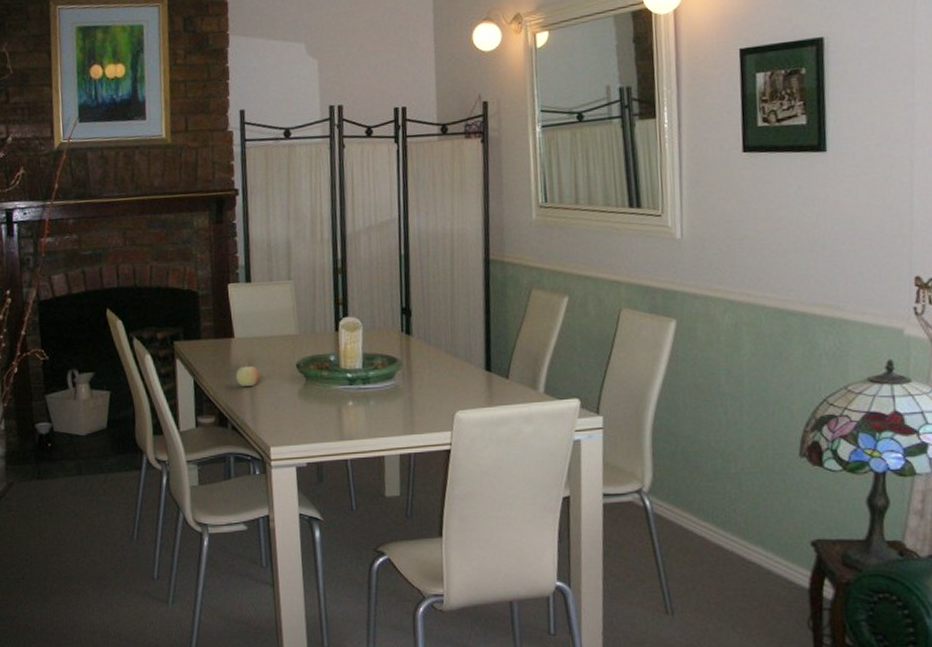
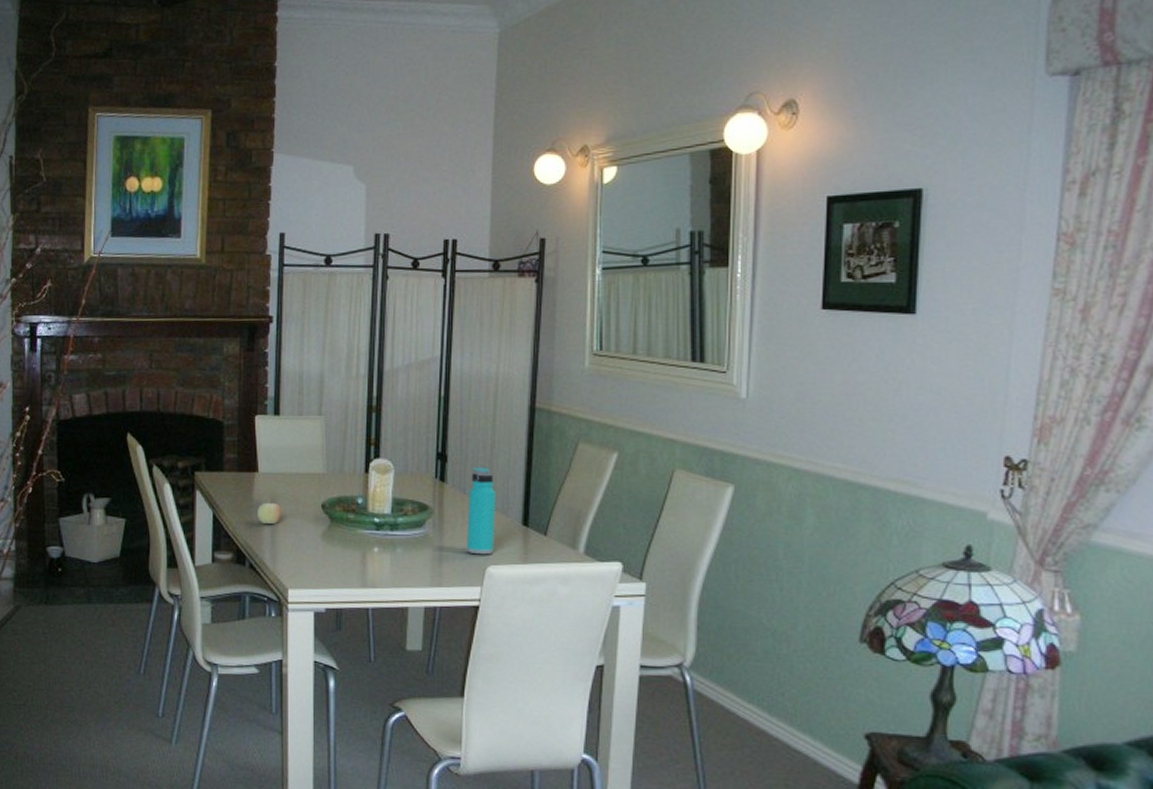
water bottle: none [433,318,461,402] -> present [467,467,496,555]

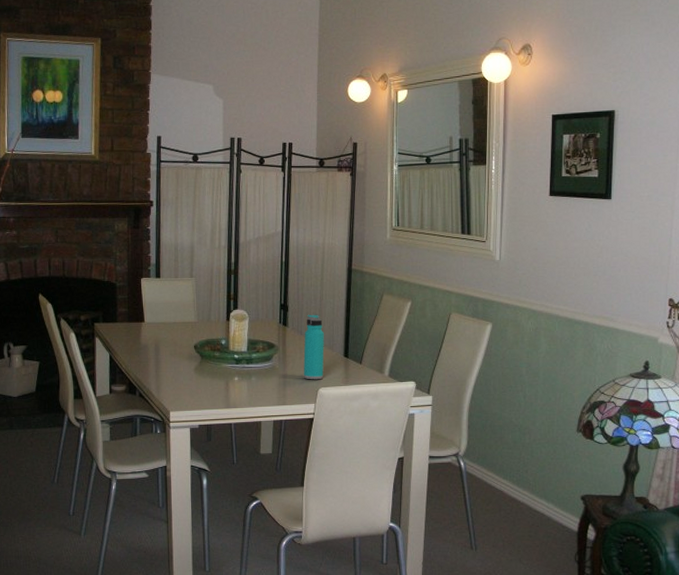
fruit: present [257,500,281,525] -> none [144,343,163,363]

